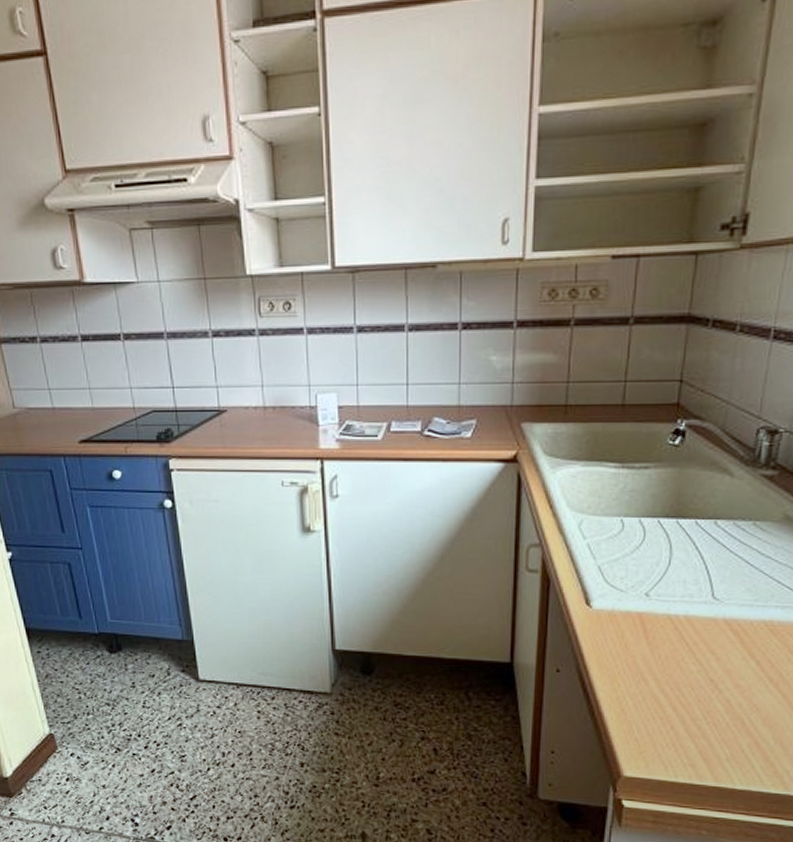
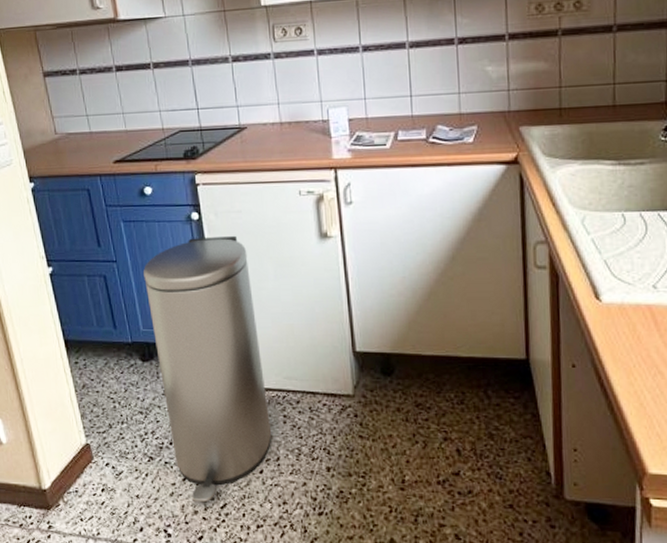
pedal bin: none [111,526,245,794] -> present [143,235,272,503]

